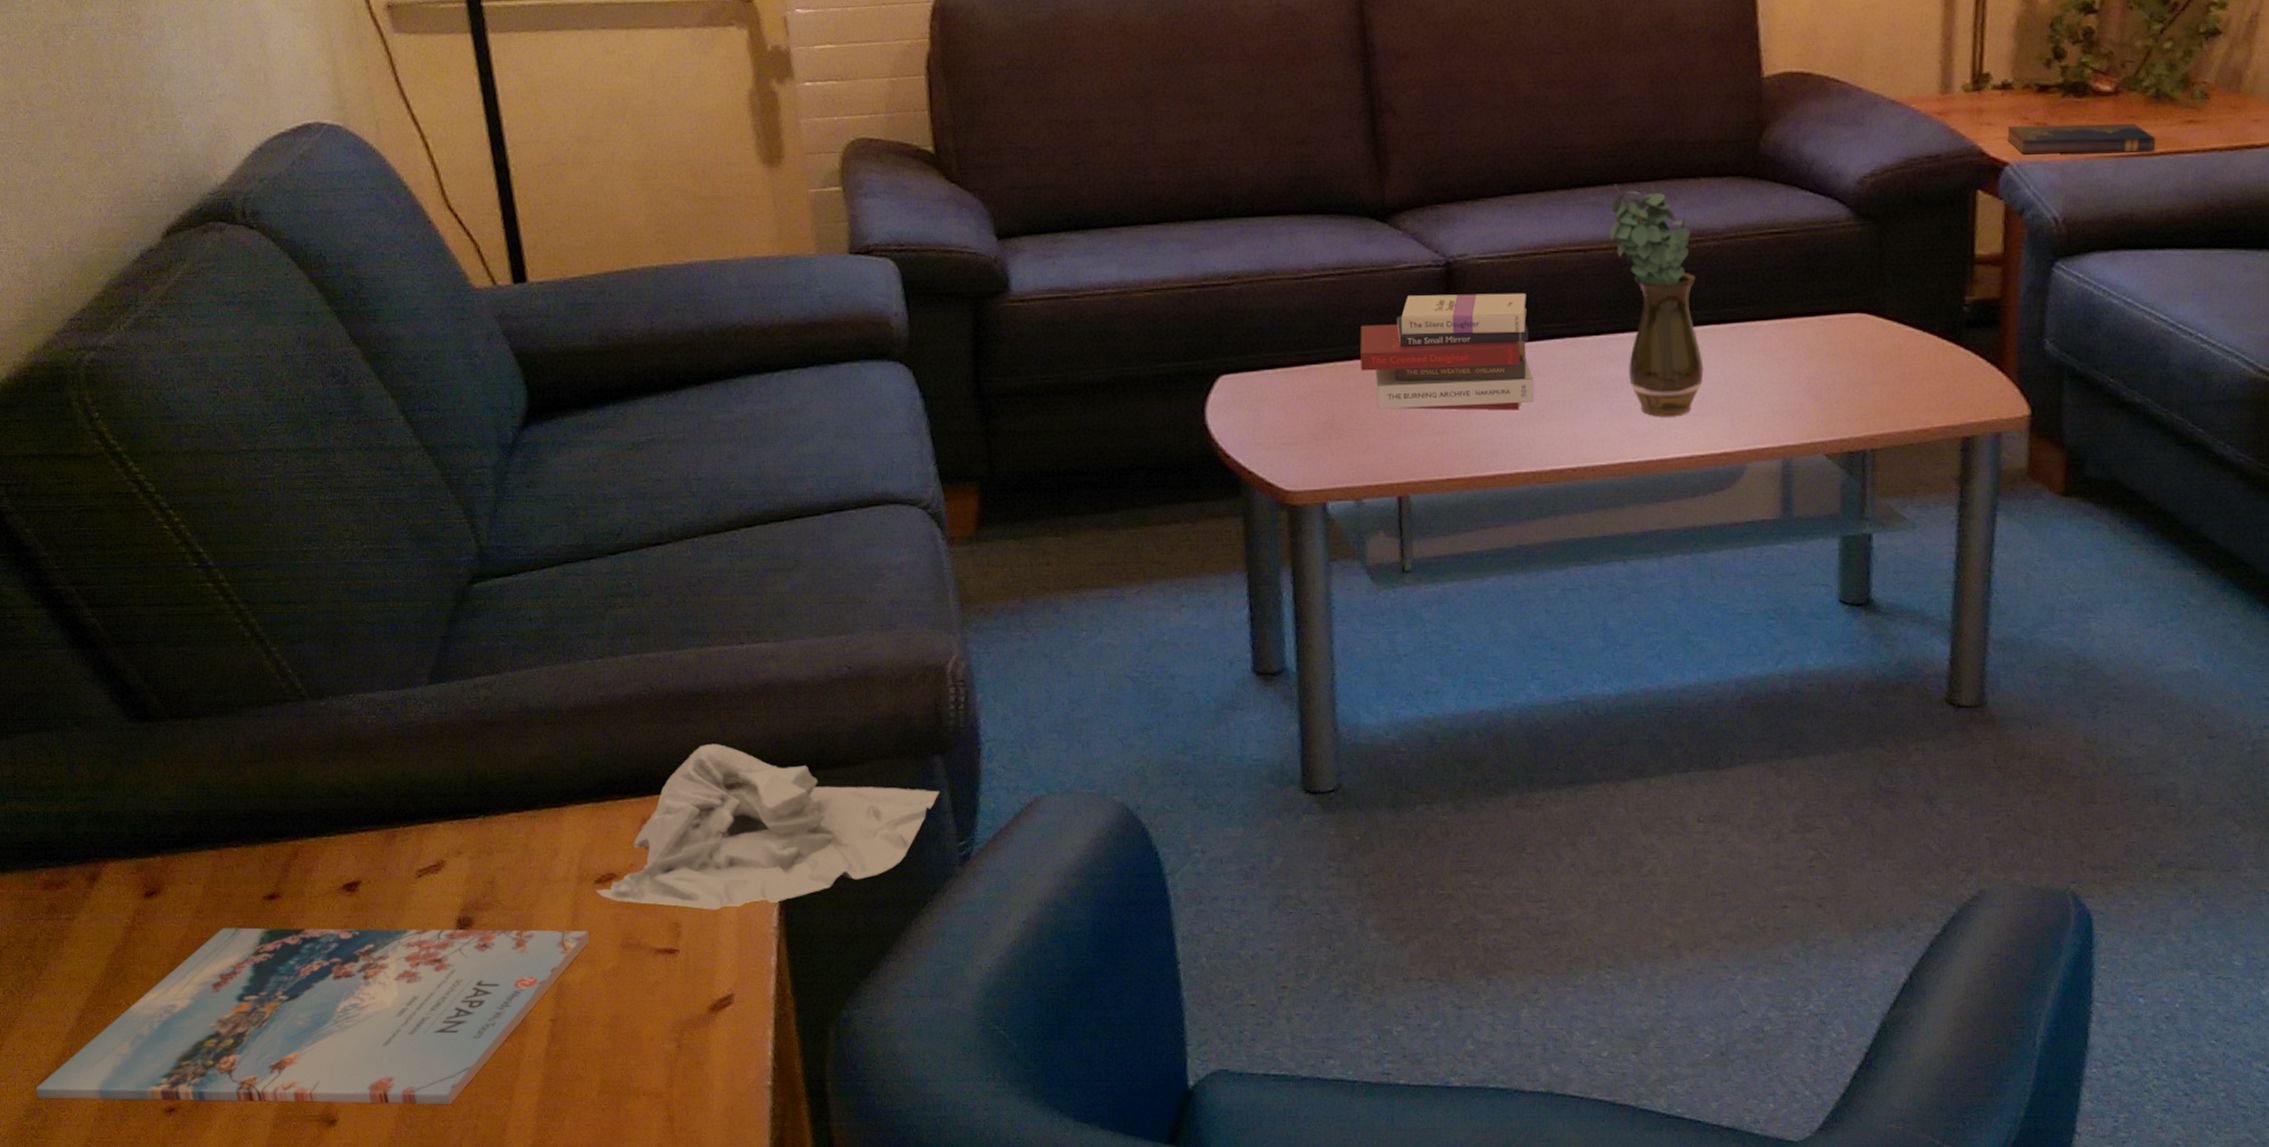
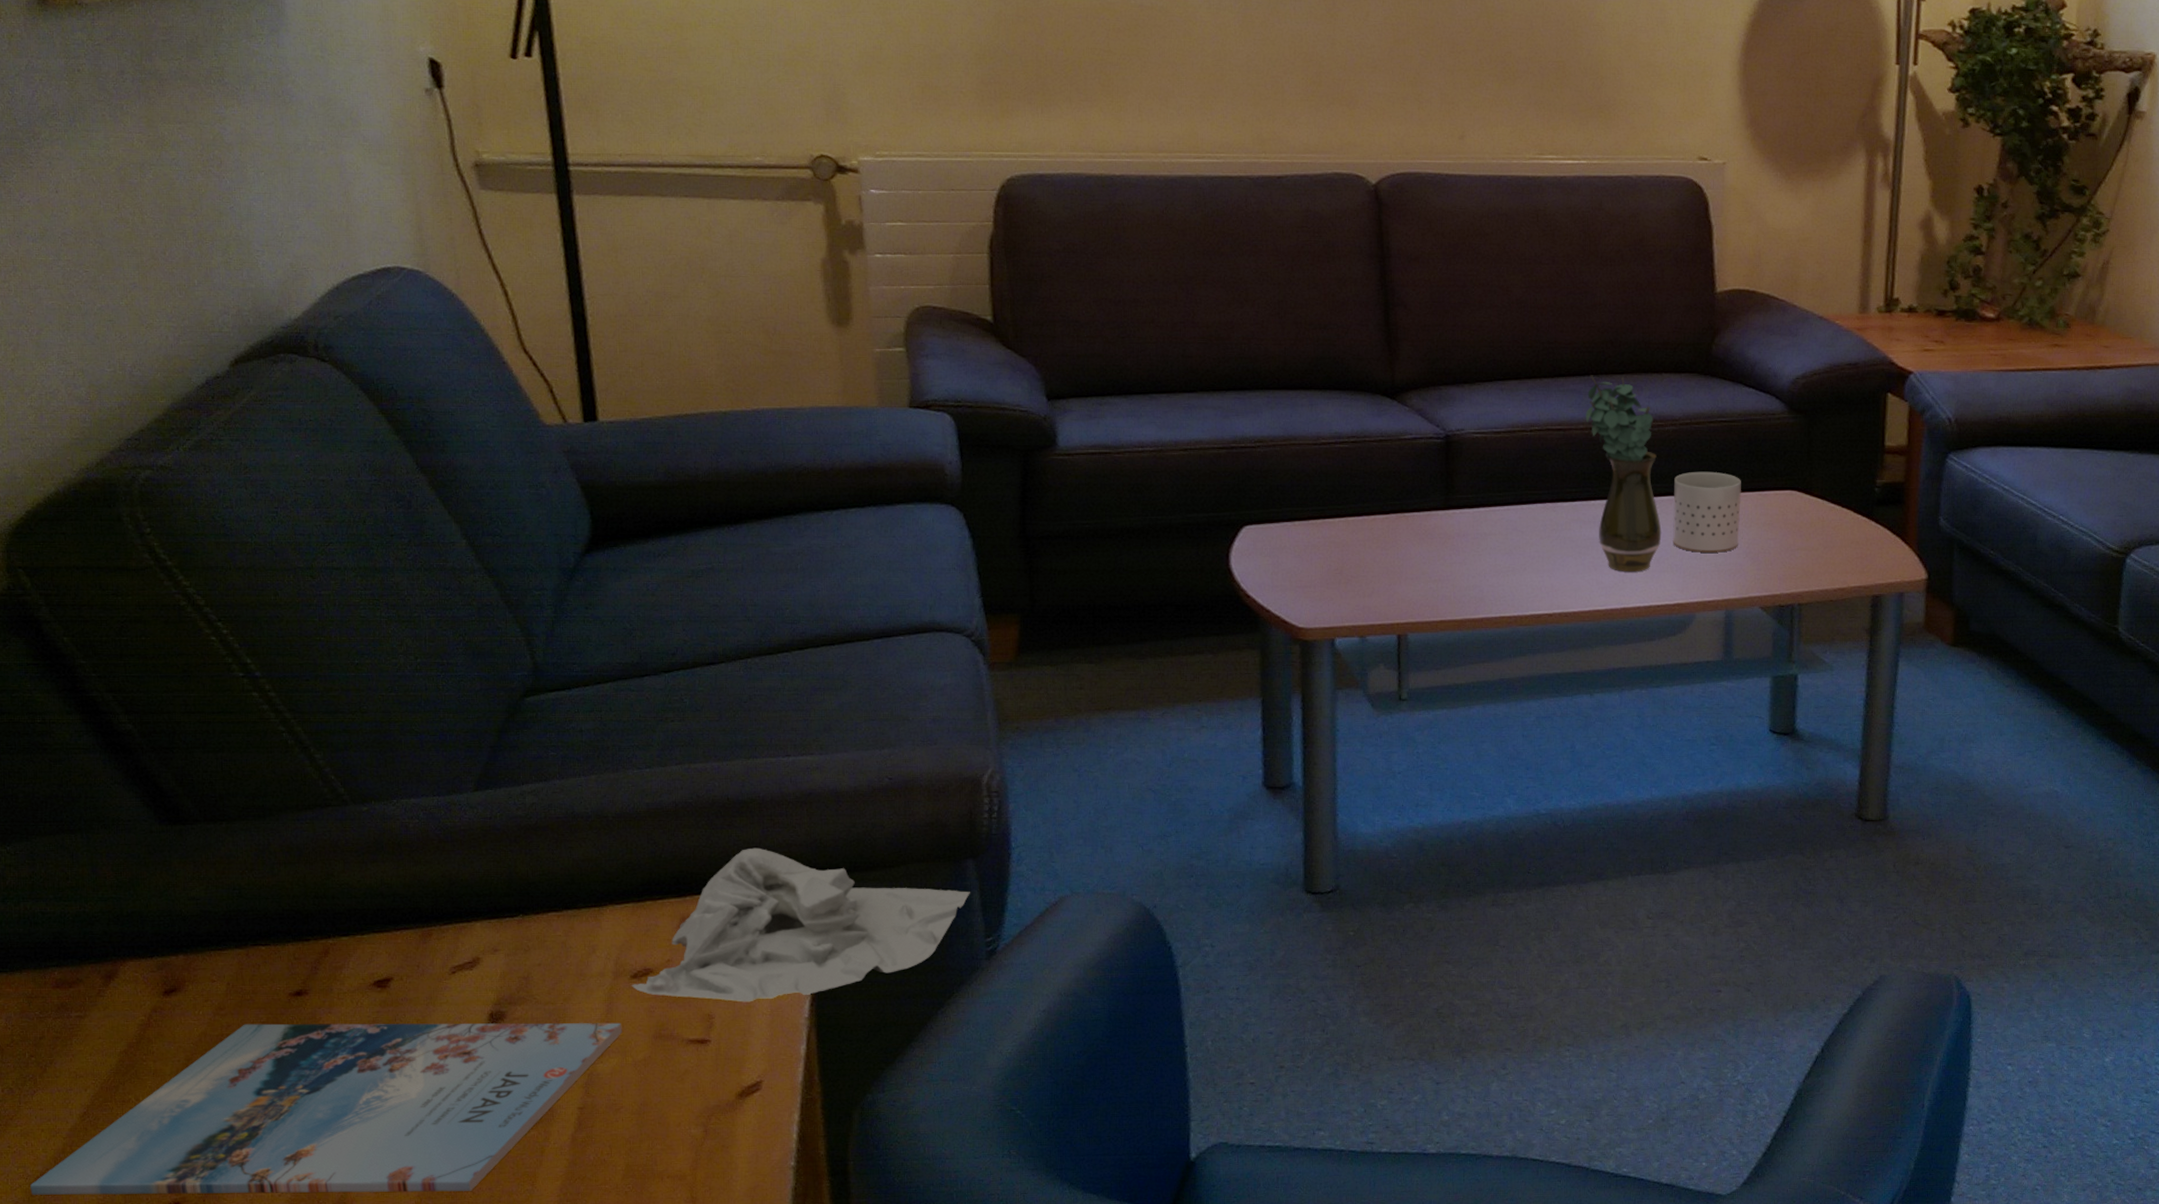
books: present [1360,293,1534,411] -> none [1369,463,1518,563]
mug: none [1716,293,1799,391] -> present [1673,471,1741,553]
hardcover book: present [2007,123,2156,155] -> none [1912,342,2029,368]

